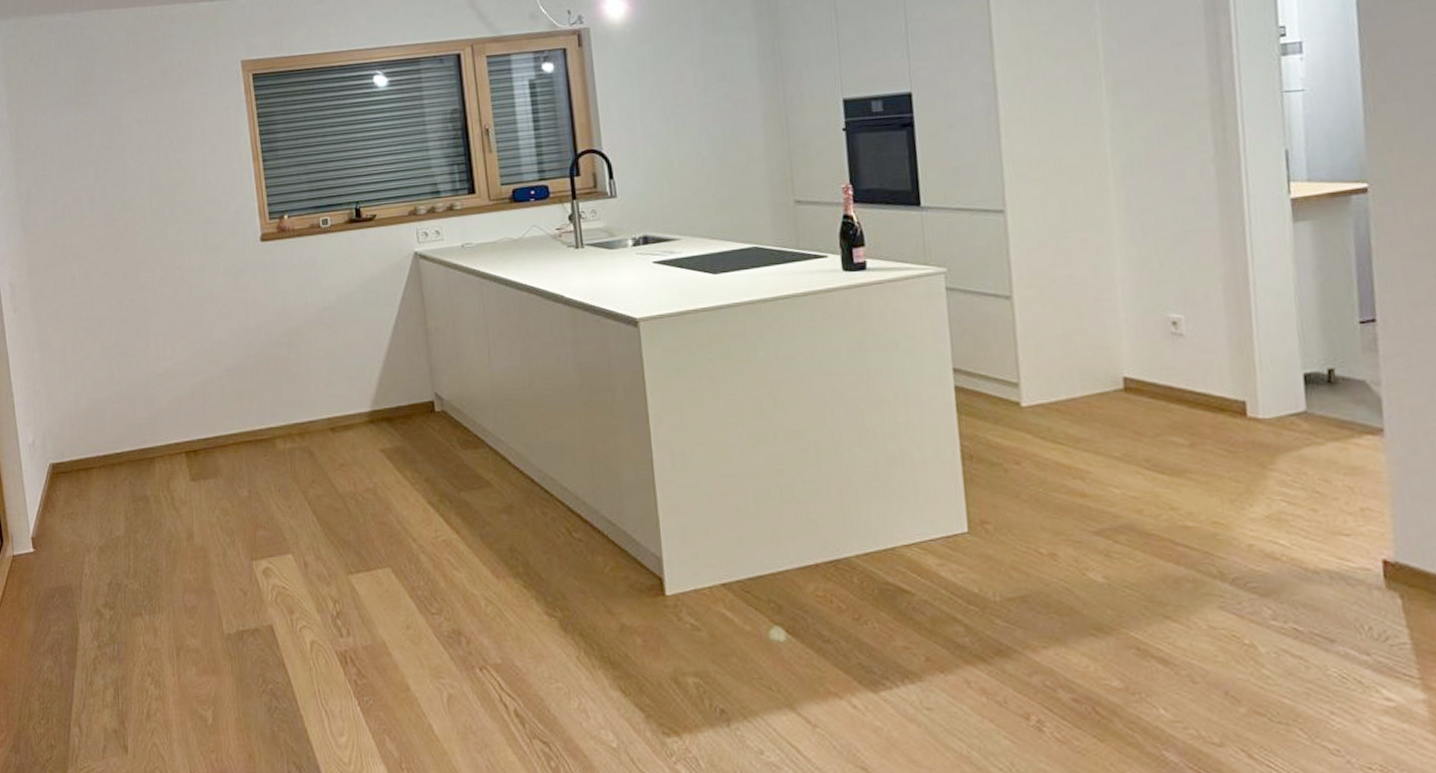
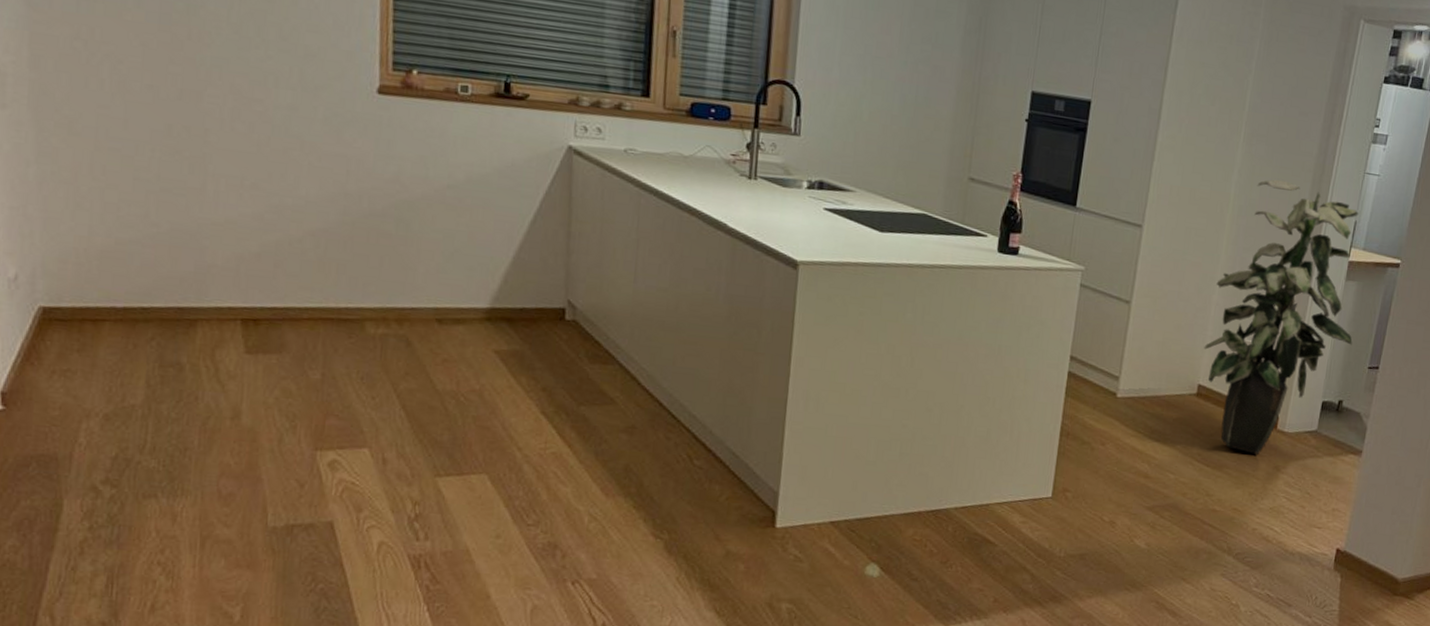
indoor plant: none [1115,124,1326,451] -> present [1204,179,1359,455]

